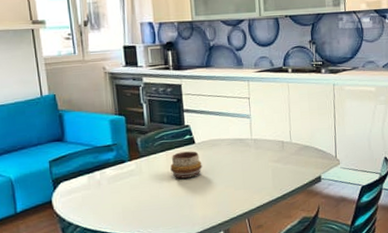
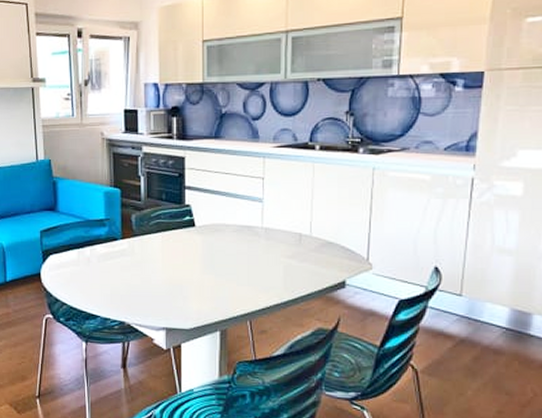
decorative bowl: present [170,151,202,179] -> none [166,235,201,265]

